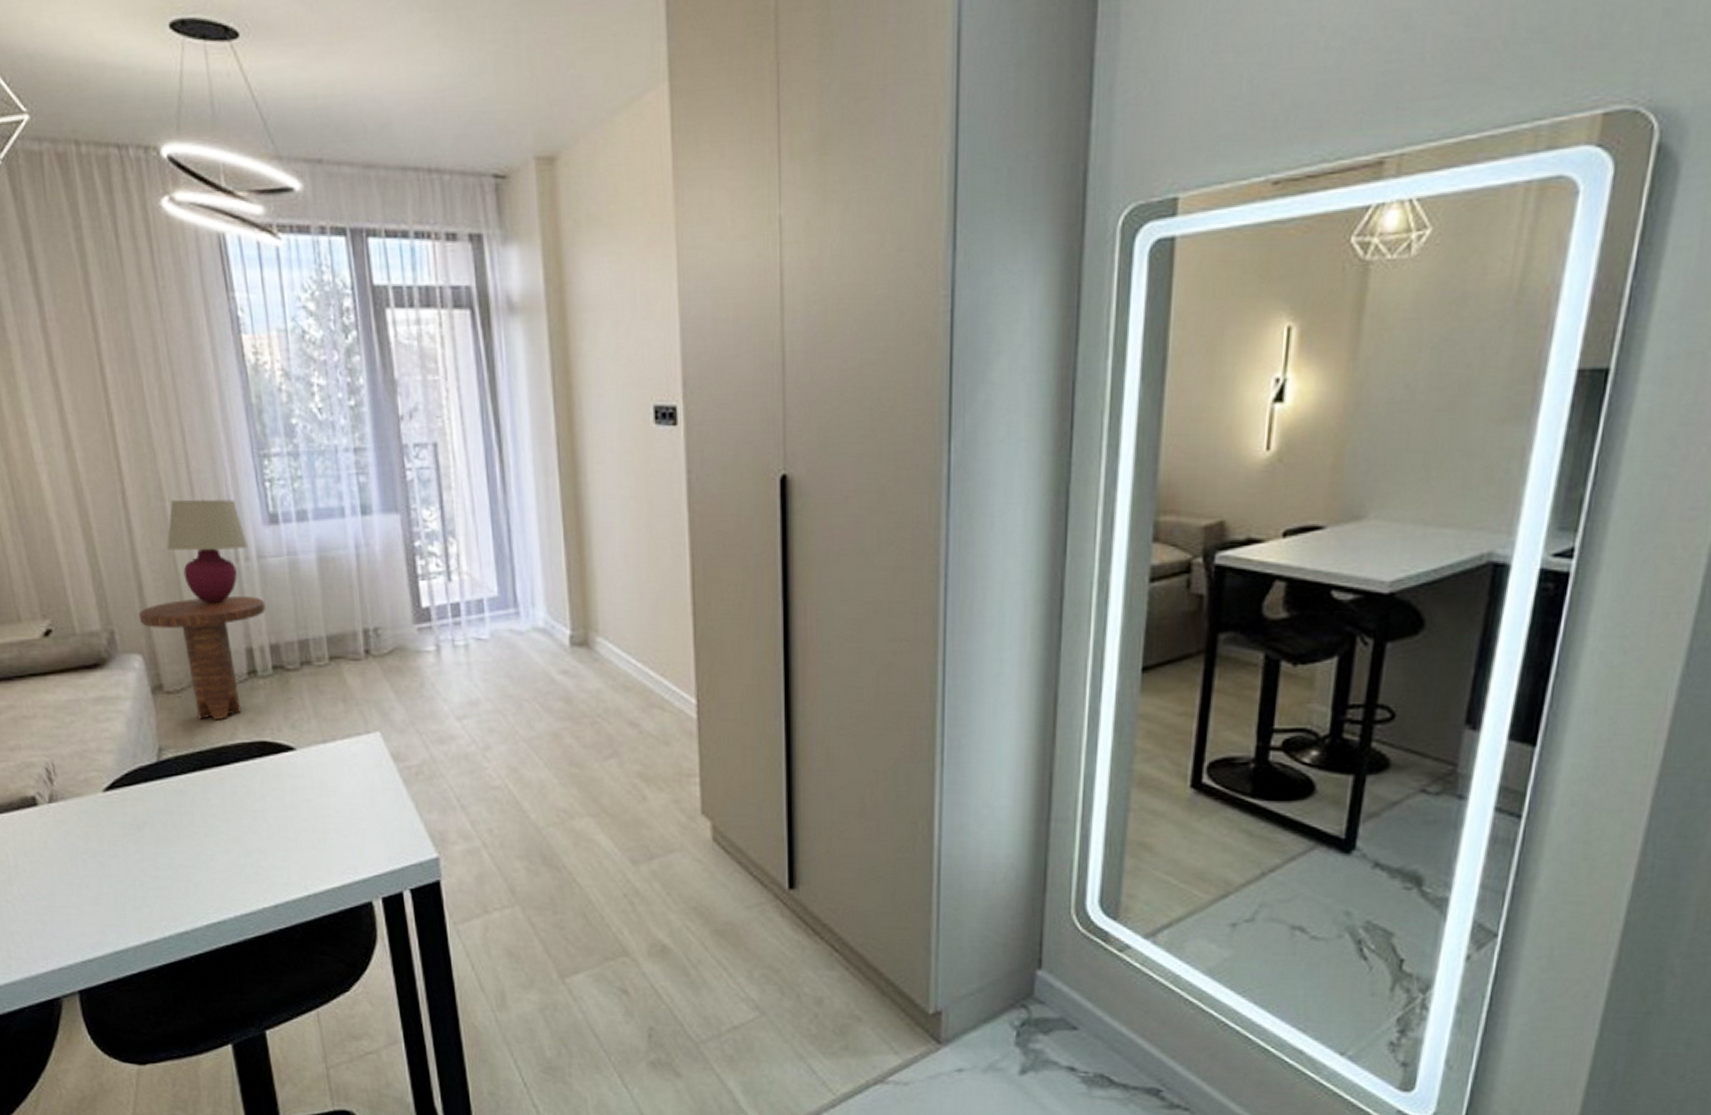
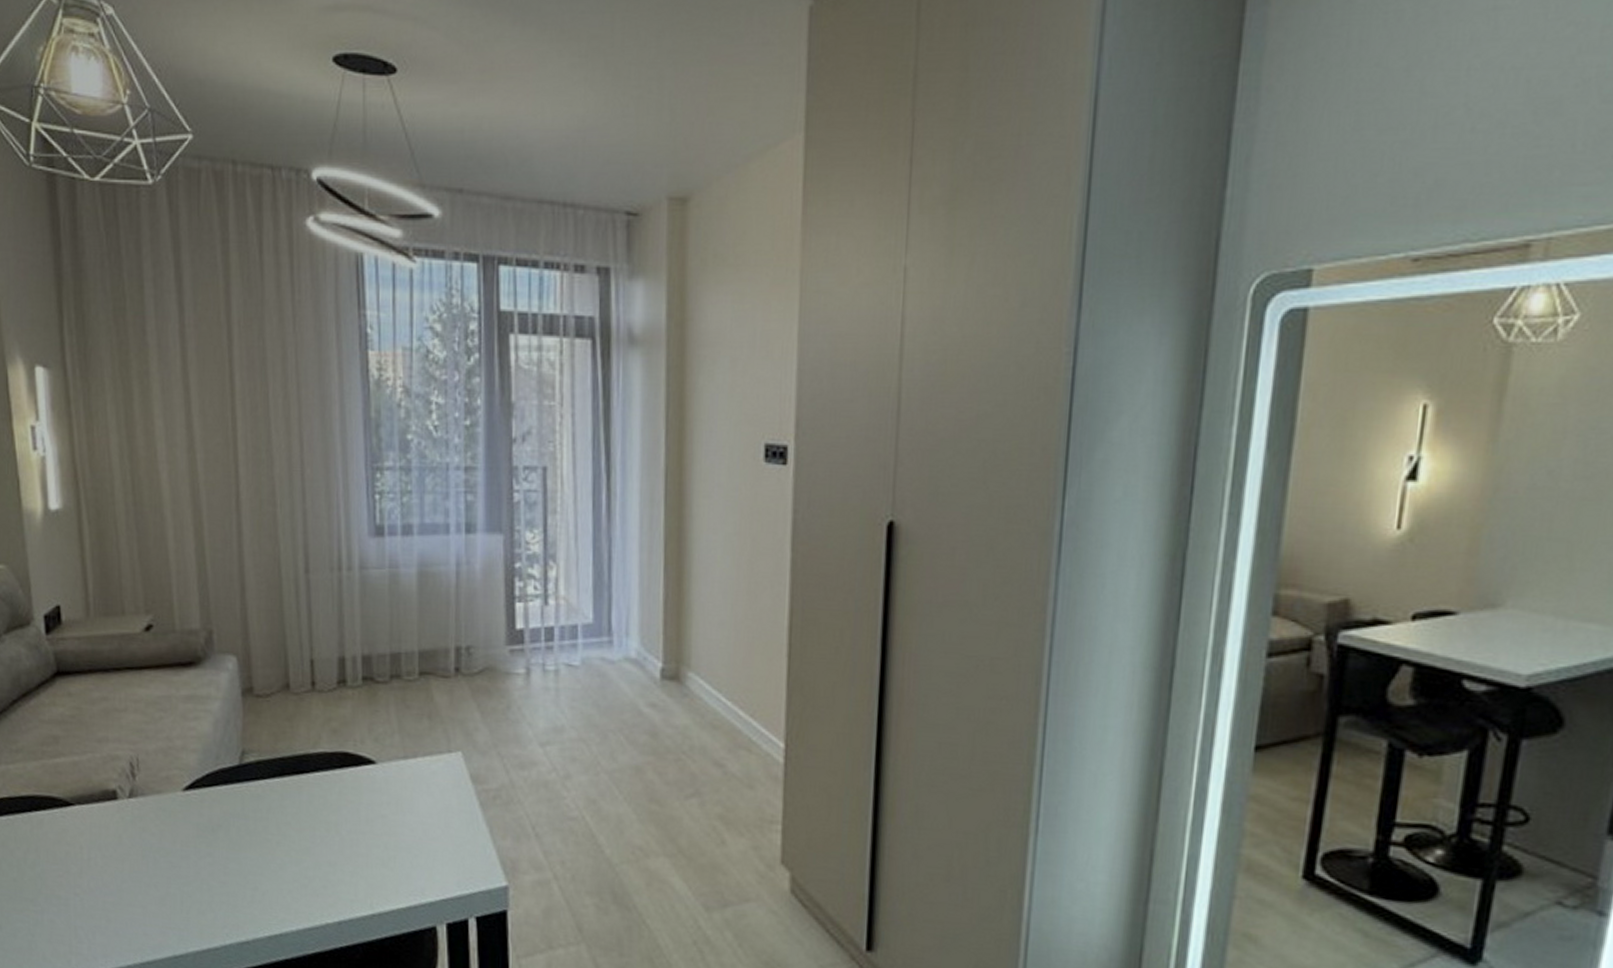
side table: present [138,595,266,721] -> none [238,604,362,728]
table lamp: present [166,498,248,603] -> none [273,505,351,610]

